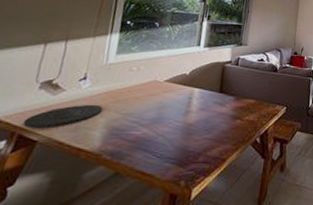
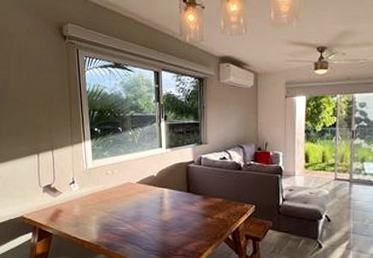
plate: present [22,104,104,129] -> none [39,204,93,224]

